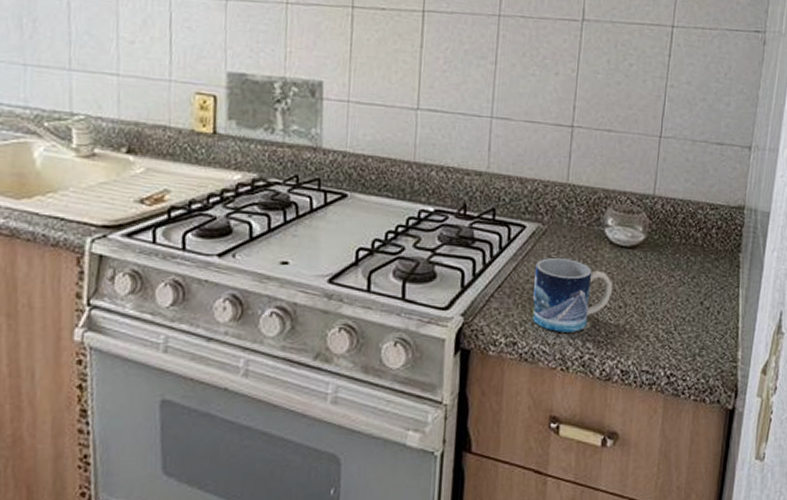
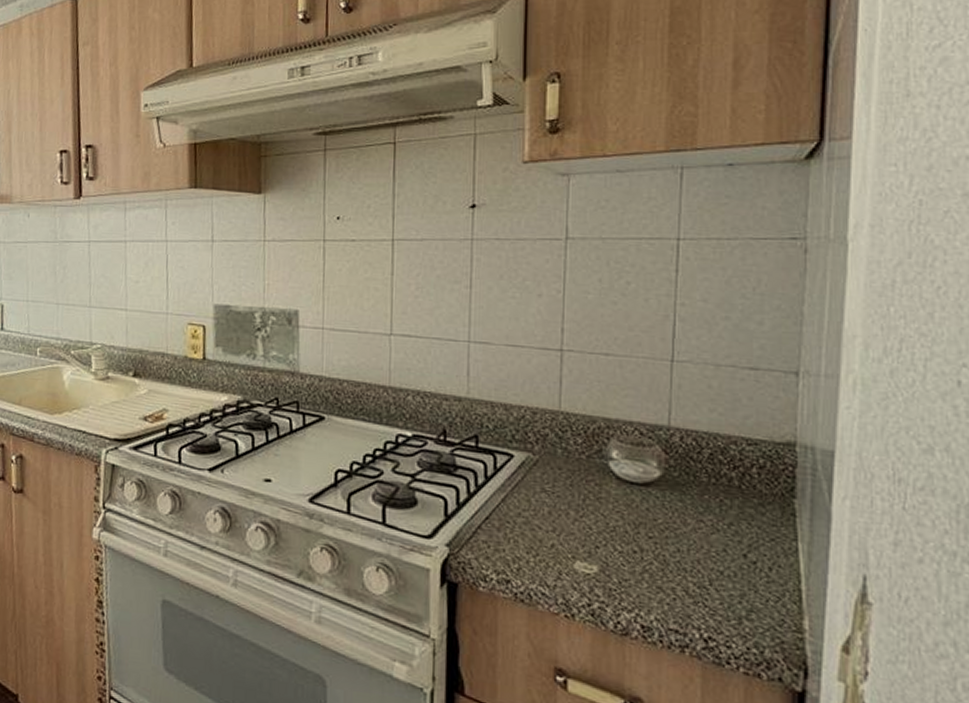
mug: present [532,257,613,332] -> none [527,490,624,576]

